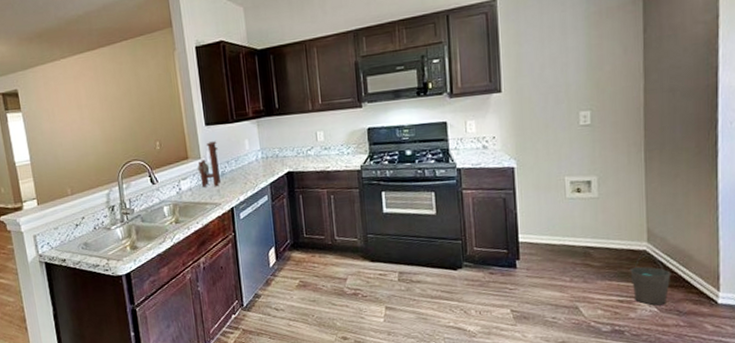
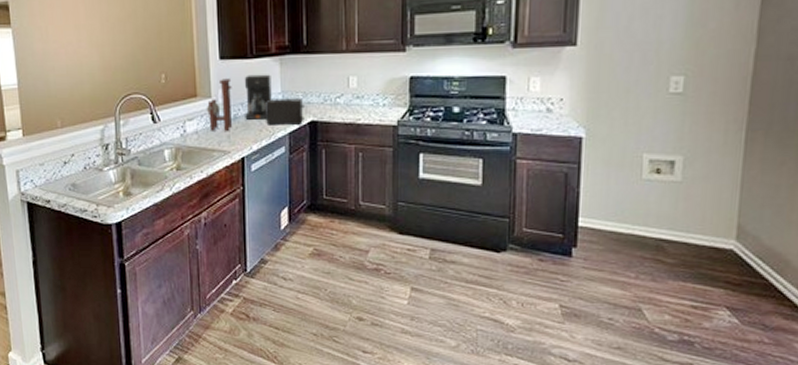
coffee maker: none [227,135,253,175] -> present [244,74,272,120]
toaster: none [248,153,282,178] -> present [266,98,304,125]
bucket: present [630,254,671,306] -> none [709,254,761,316]

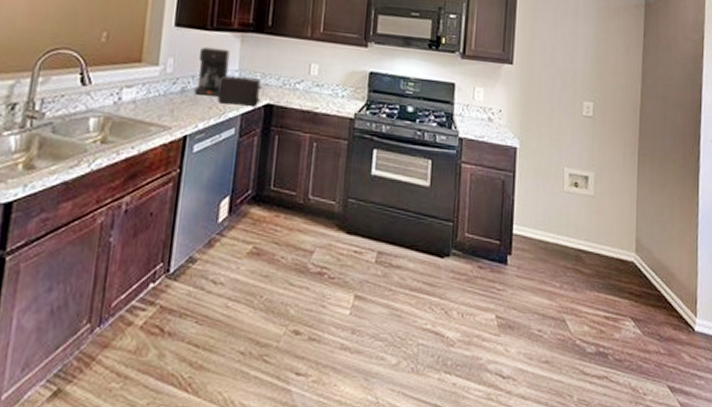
paper towel holder: present [207,78,233,131] -> none [150,47,185,104]

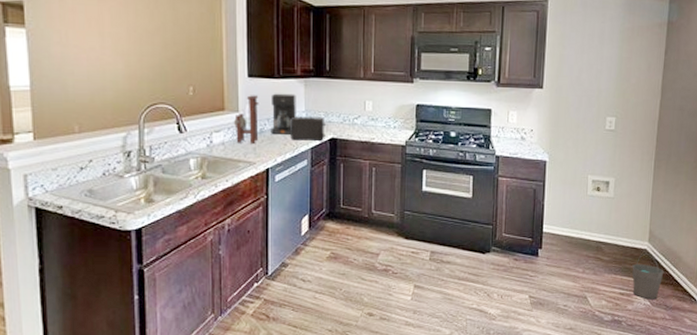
paper towel holder: none [150,47,185,104] -> present [234,95,259,143]
bucket: none [617,266,655,327] -> present [632,252,664,300]

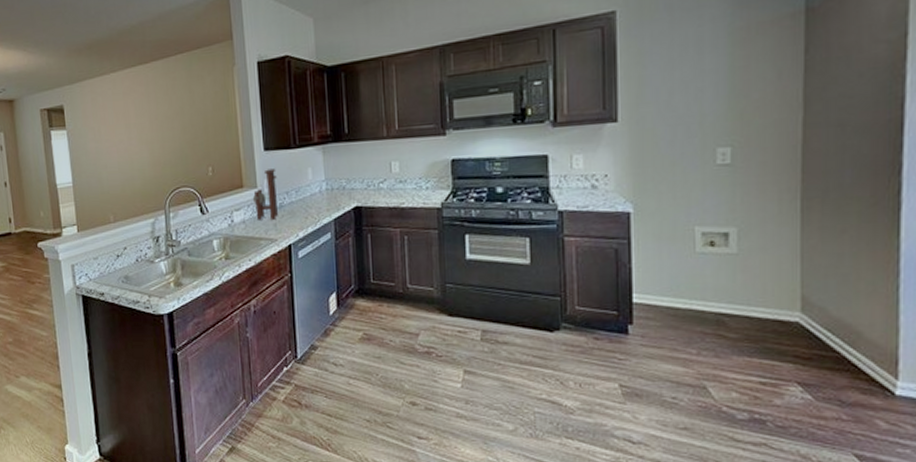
coffee maker: present [270,93,296,134] -> none [288,163,316,208]
toaster: present [290,116,326,141] -> none [310,184,349,212]
bucket: present [632,252,664,300] -> none [776,326,832,392]

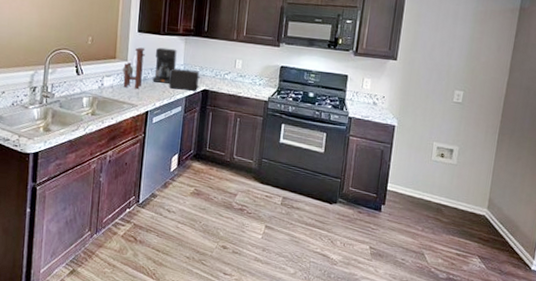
coffee maker: none [288,163,316,208] -> present [152,47,177,84]
toaster: none [310,184,349,212] -> present [169,68,200,91]

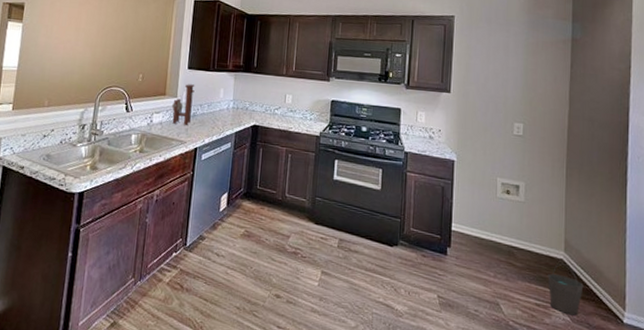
coffee maker: present [152,47,177,84] -> none [202,83,227,119]
toaster: present [169,68,200,91] -> none [218,104,250,127]
bucket: none [469,218,501,264] -> present [547,262,584,316]

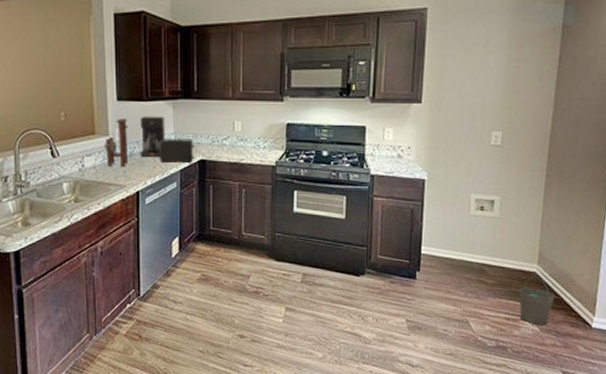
coffee maker: none [202,83,227,119] -> present [139,116,165,157]
toaster: none [218,104,250,127] -> present [159,139,194,163]

